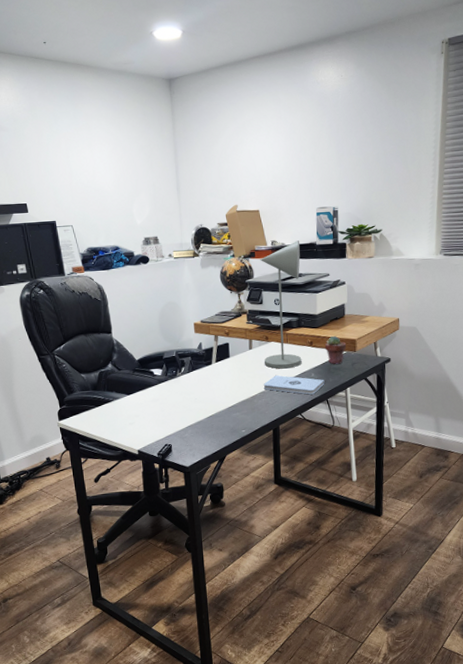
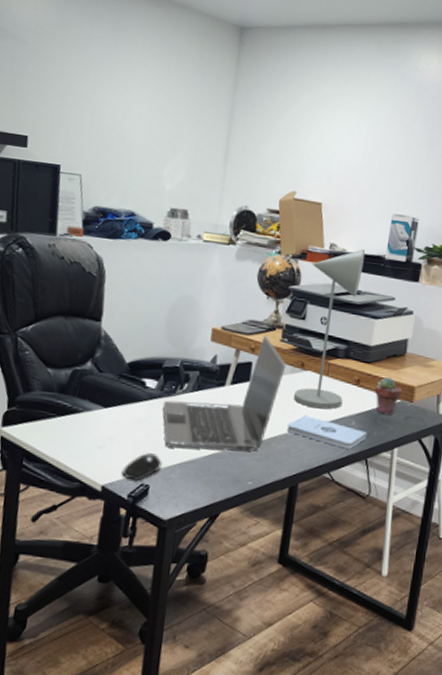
computer mouse: none [150,421,177,443] -> present [122,453,162,481]
laptop: none [169,321,255,416] -> present [162,335,287,452]

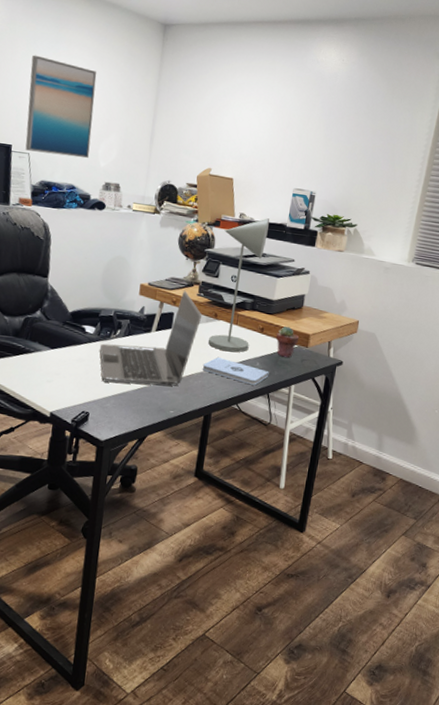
wall art: none [76,61,162,181] -> present [25,55,97,159]
computer mouse: present [122,453,162,481] -> none [66,386,99,409]

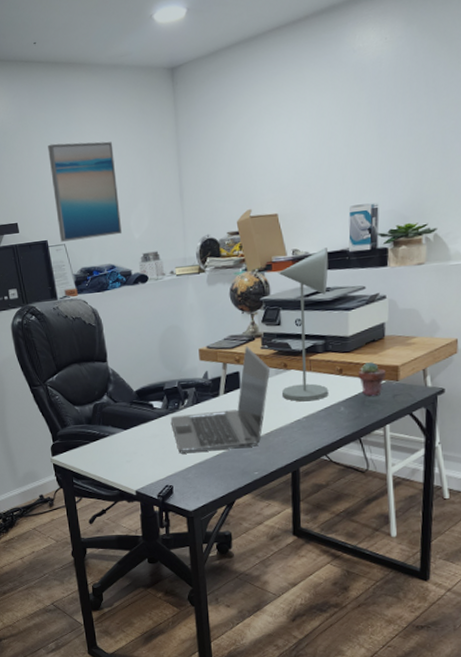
notepad: present [202,356,269,386] -> none [280,408,357,433]

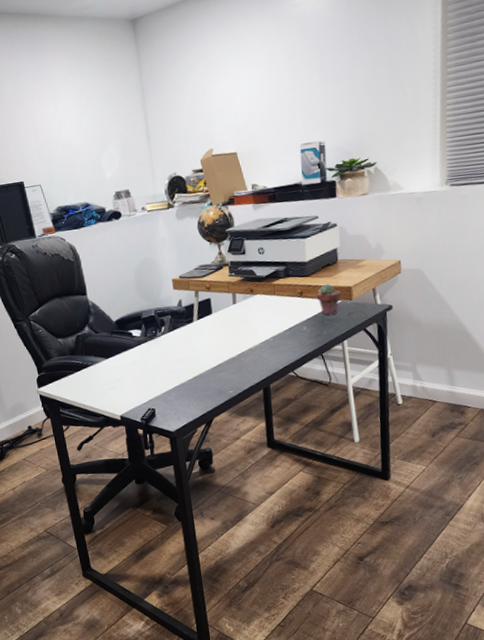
wall art: present [48,141,122,242] -> none [19,88,94,183]
laptop: present [170,346,271,454] -> none [149,274,239,378]
desk lamp: present [278,248,329,402] -> none [240,182,292,324]

